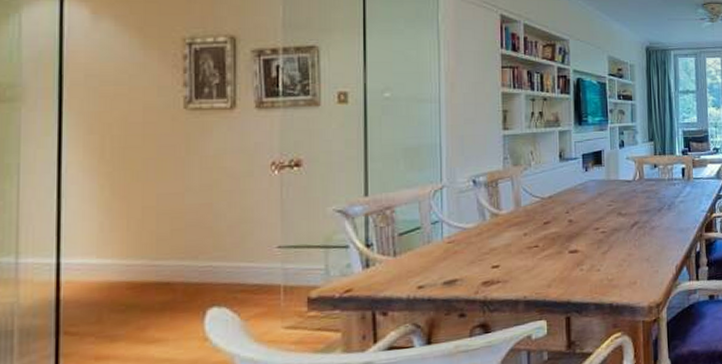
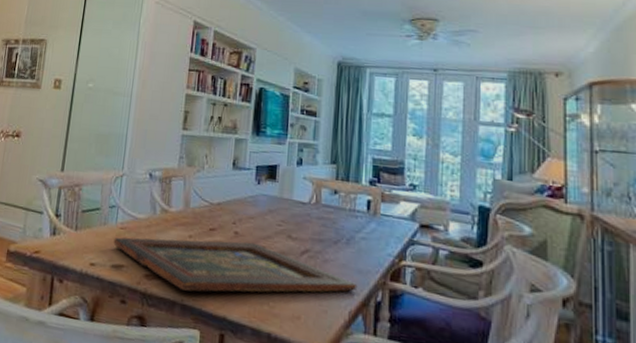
religious icon: none [442,226,681,288] -> present [113,237,358,293]

